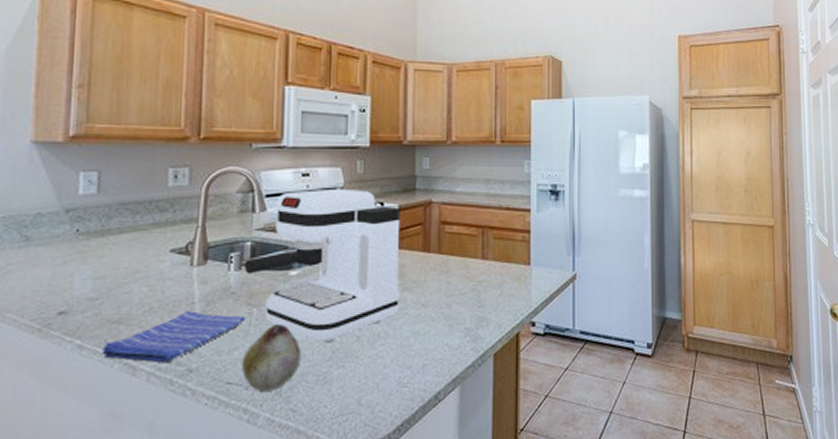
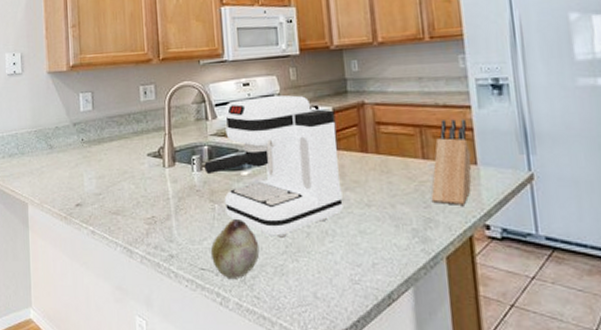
dish towel: present [101,311,246,363] -> none [107,206,211,249]
knife block: none [486,221,526,304] -> present [431,119,472,205]

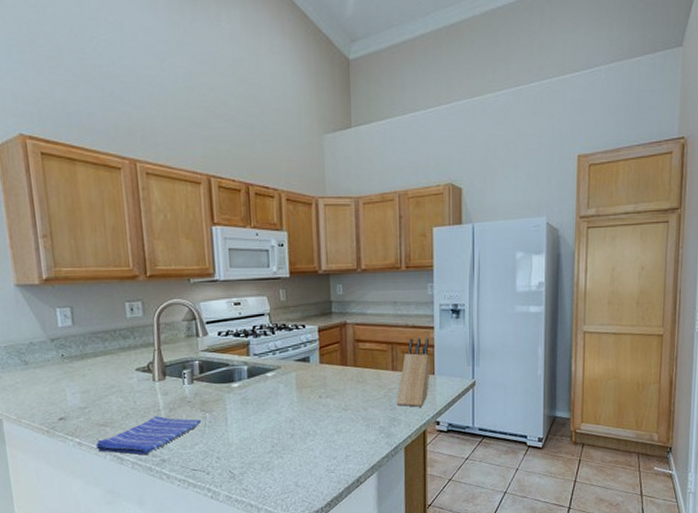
dish towel: none [107,206,211,249] -> present [95,416,202,455]
coffee maker: present [204,95,344,238] -> none [195,314,324,439]
fruit: present [210,218,260,278] -> none [201,424,248,476]

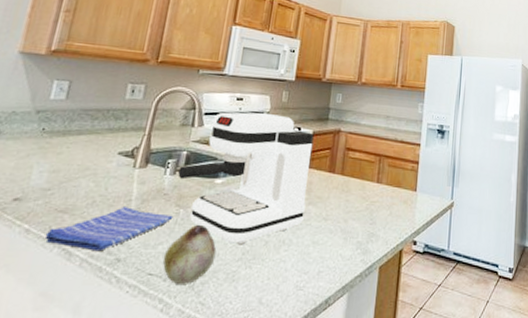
coffee maker: none [195,314,324,439] -> present [178,112,314,245]
fruit: none [201,424,248,476] -> present [162,224,217,284]
knife block: present [396,337,430,407] -> none [377,152,415,224]

